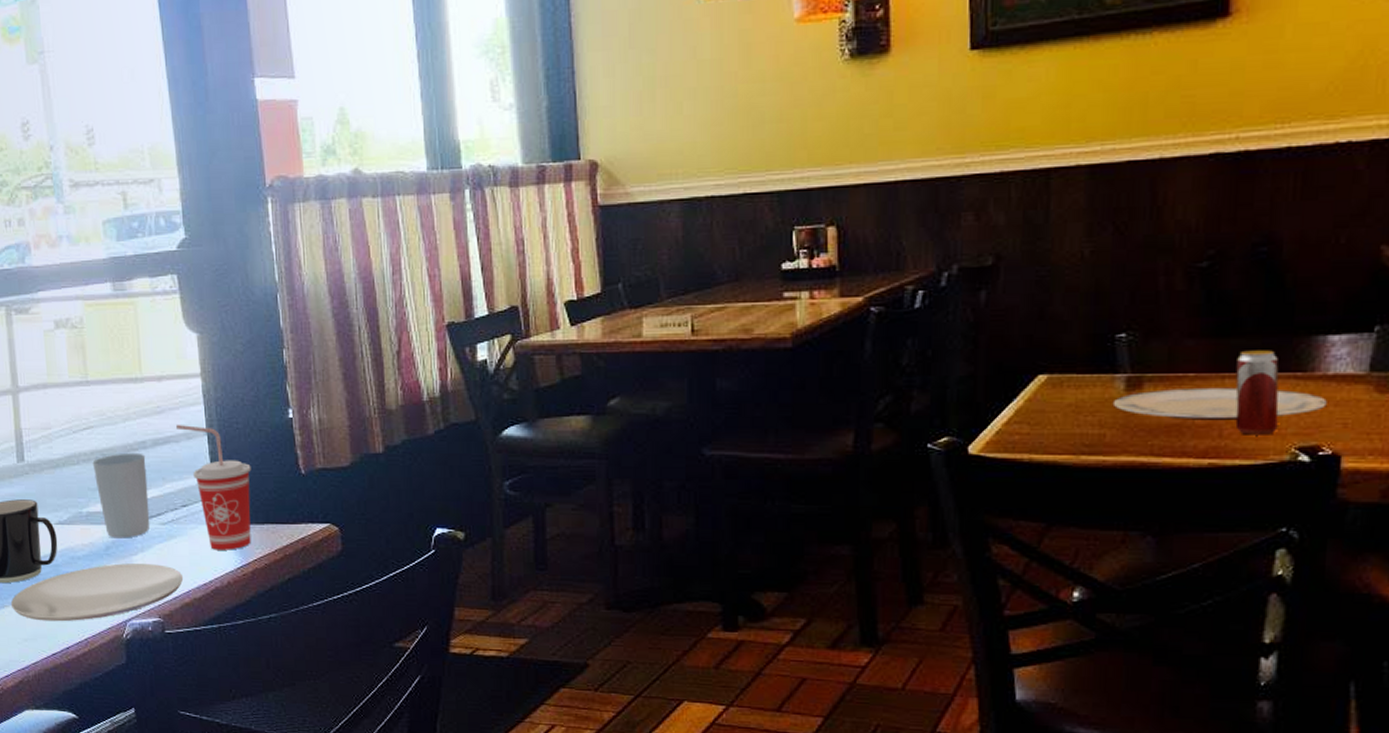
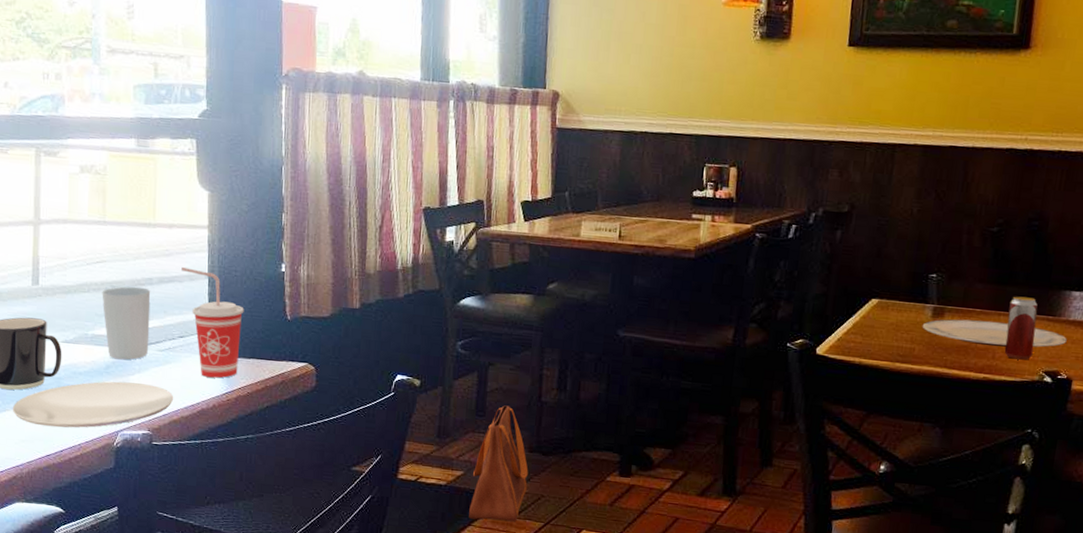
shopping bag: none [540,554,608,697] -> present [469,405,529,521]

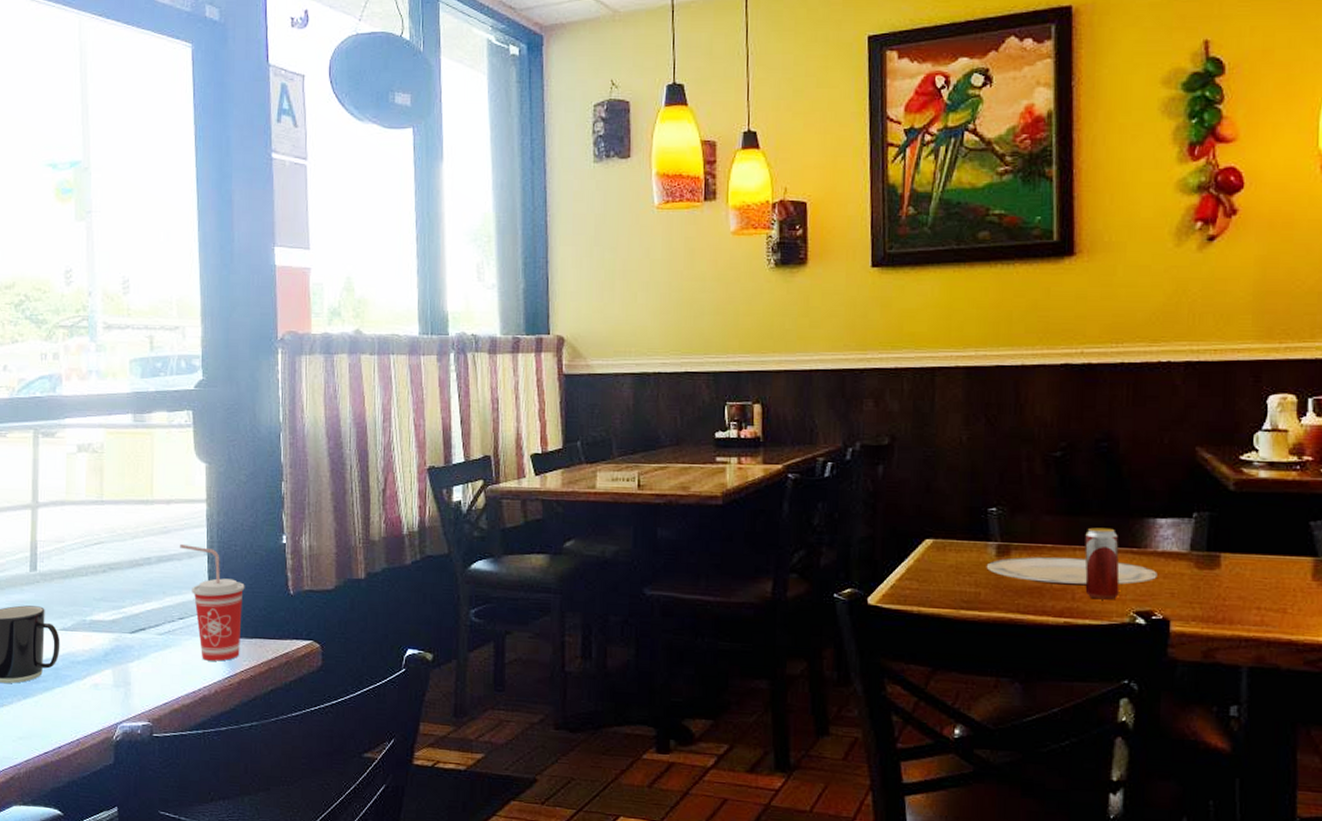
plate: present [12,381,174,428] -> none [9,669,175,722]
cup: present [102,286,151,360] -> none [100,567,149,646]
shopping bag: present [469,405,529,521] -> none [492,678,555,809]

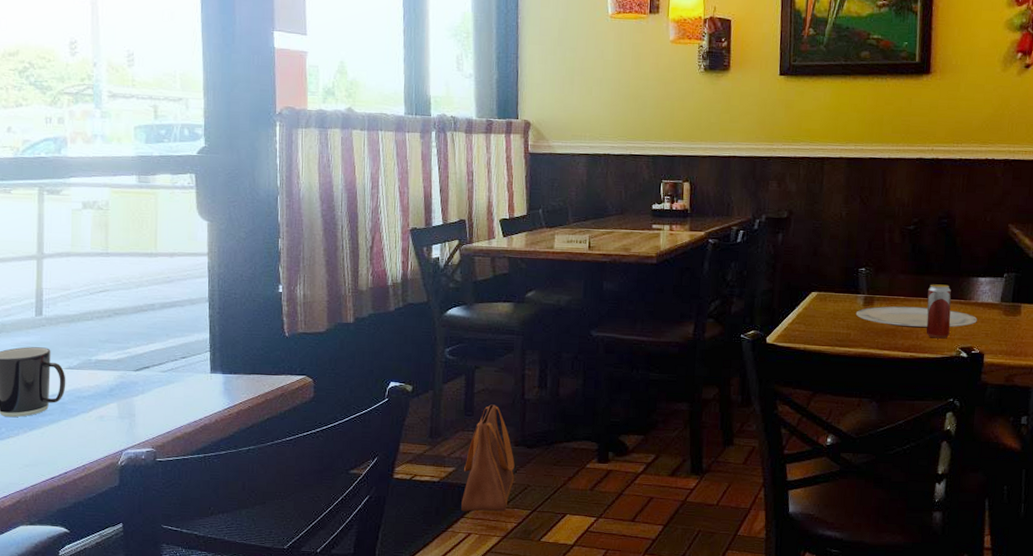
beverage cup: present [180,545,245,662] -> none [183,293,244,395]
shopping bag: none [492,678,555,809] -> present [461,404,515,512]

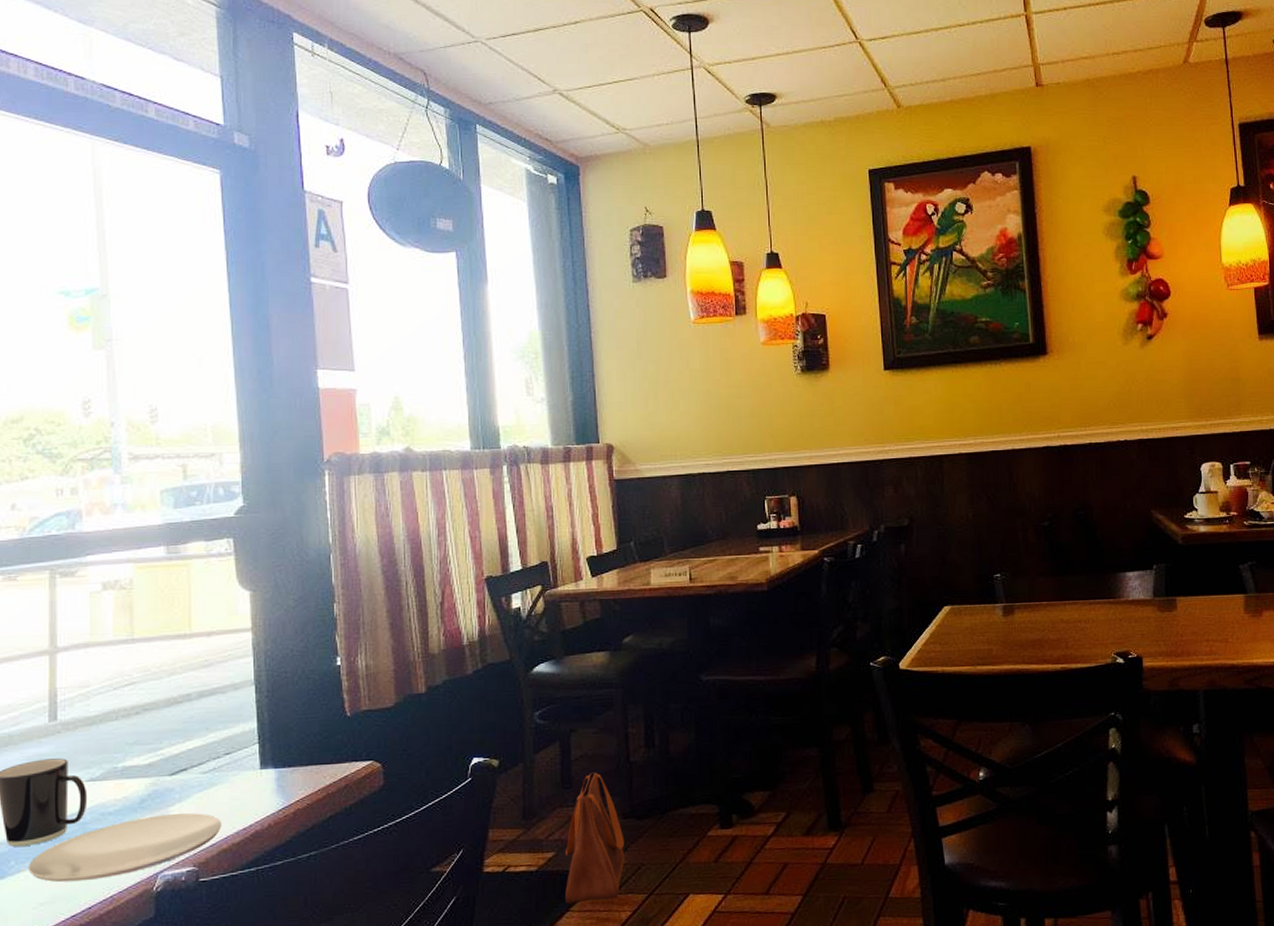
plate: none [16,403,177,451] -> present [28,813,222,883]
plate: present [855,306,977,328] -> none [995,611,1130,636]
pop: present [926,284,952,339] -> none [1072,583,1102,646]

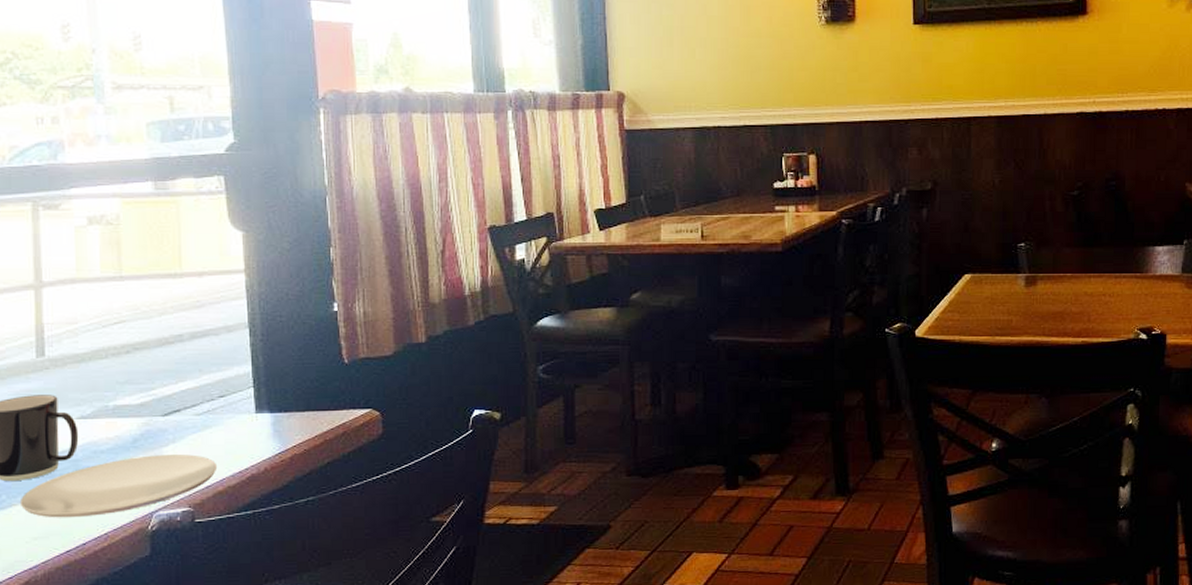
shopping bag: present [565,772,625,904] -> none [567,429,628,557]

